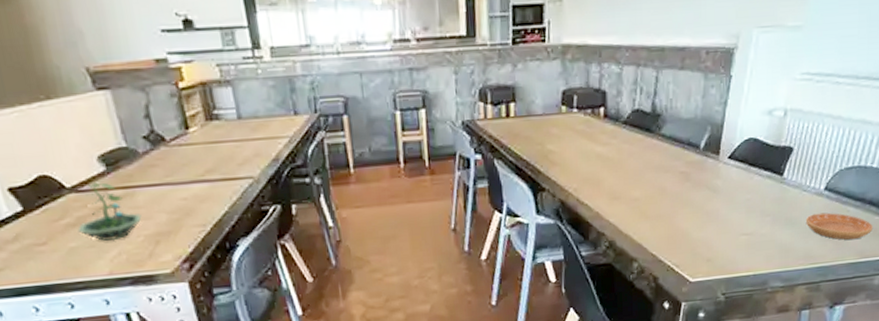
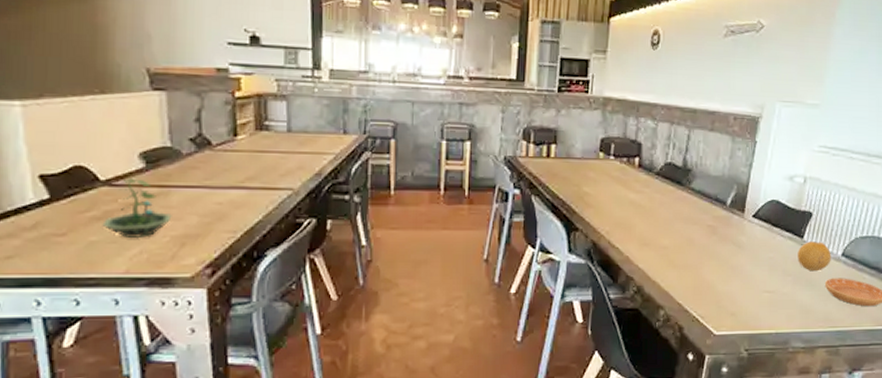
fruit: none [777,177,813,209] -> present [797,242,831,272]

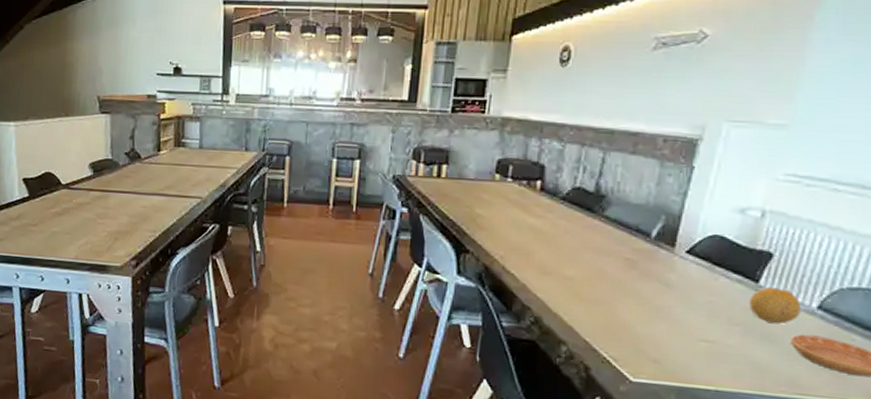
terrarium: present [102,178,172,239] -> none [61,183,110,232]

